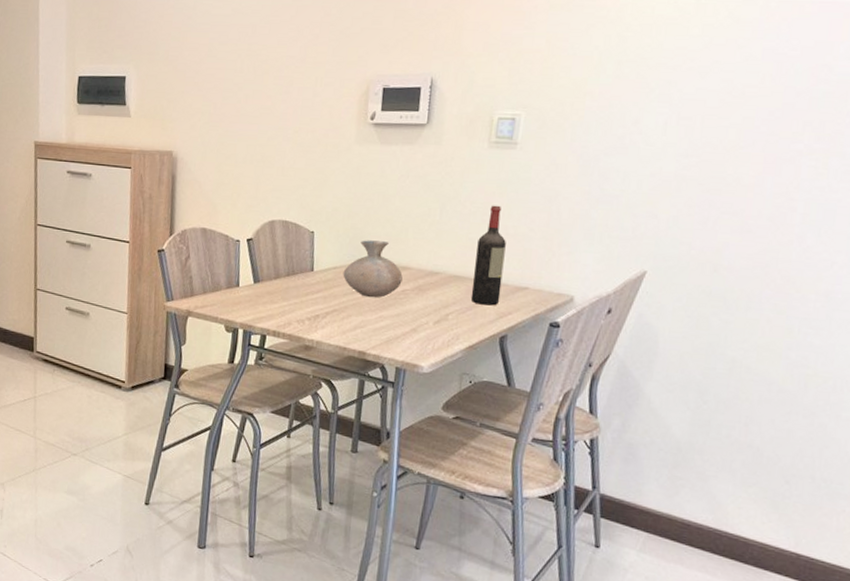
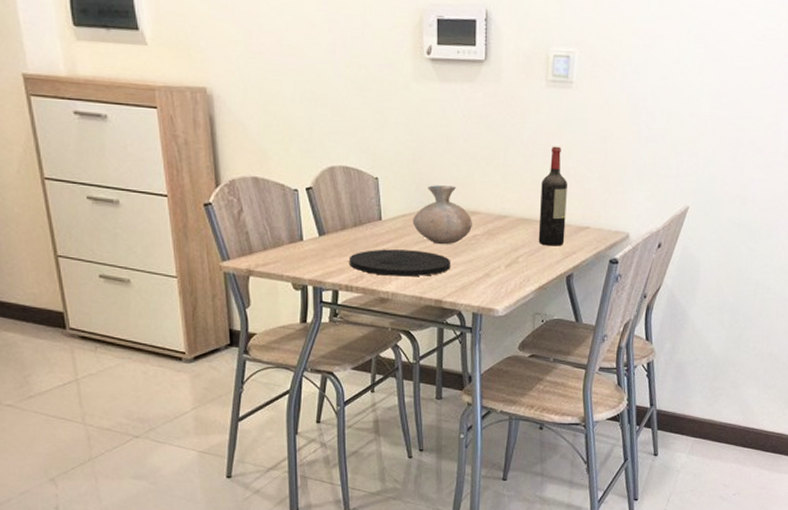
plate: none [278,298,378,327] -> present [348,249,451,277]

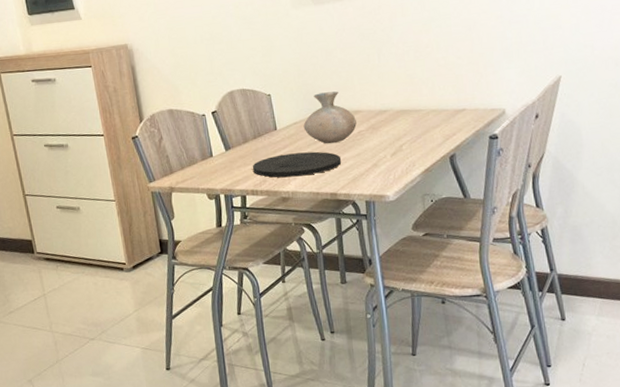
wine bottle: present [538,146,567,246] -> none [415,41,444,132]

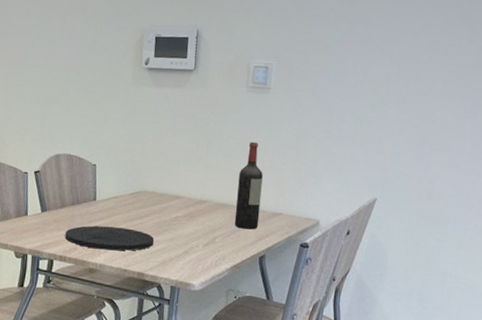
vase: present [303,91,357,144] -> none [122,172,175,224]
wine bottle: none [415,41,444,132] -> present [234,141,263,230]

